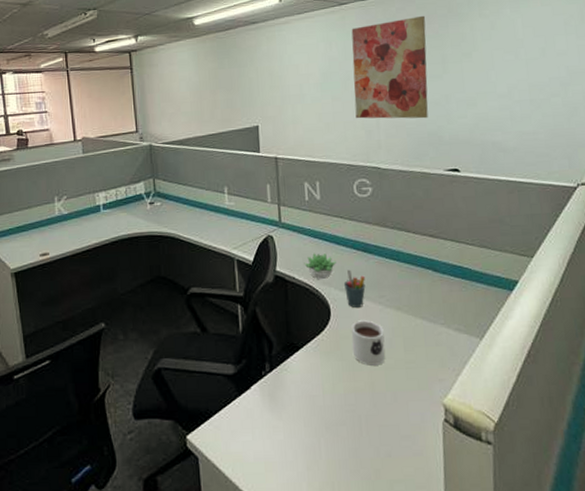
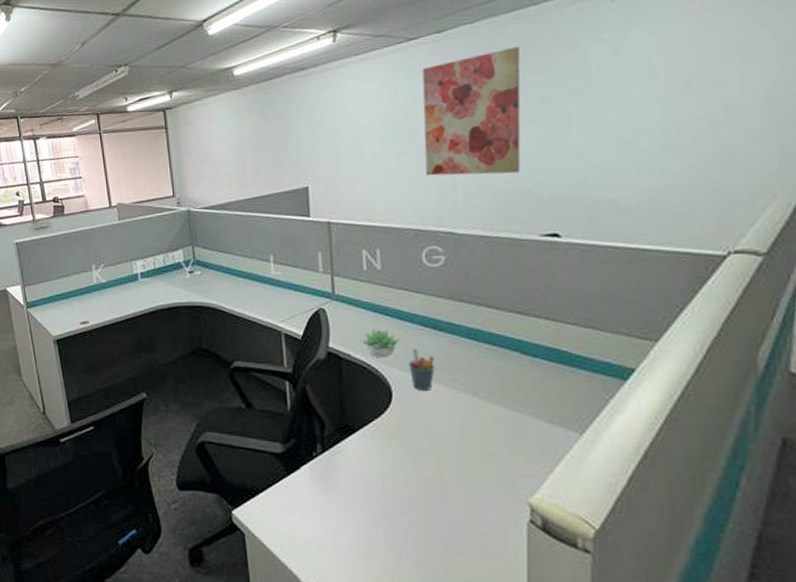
mug: present [351,320,386,366] -> none [416,405,458,455]

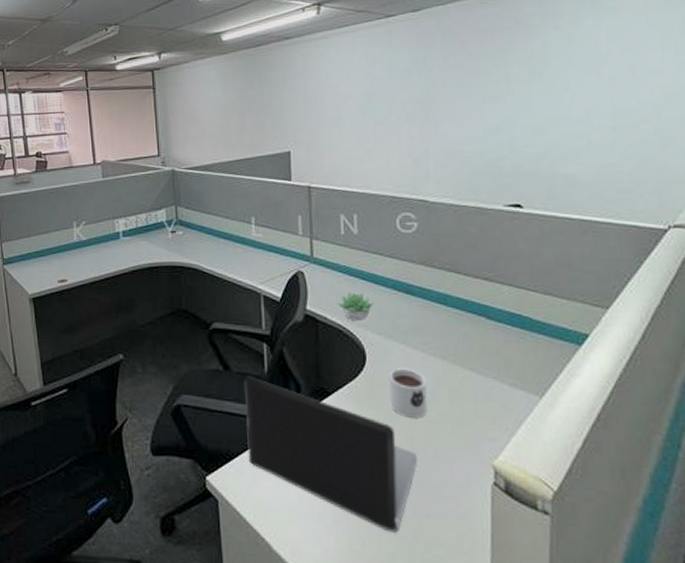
laptop computer: none [266,413,449,568] -> present [243,376,418,533]
pen holder: present [409,348,435,390] -> none [382,312,407,354]
mug: none [416,405,458,455] -> present [389,368,428,418]
wall art: present [422,46,521,176] -> none [399,28,488,147]

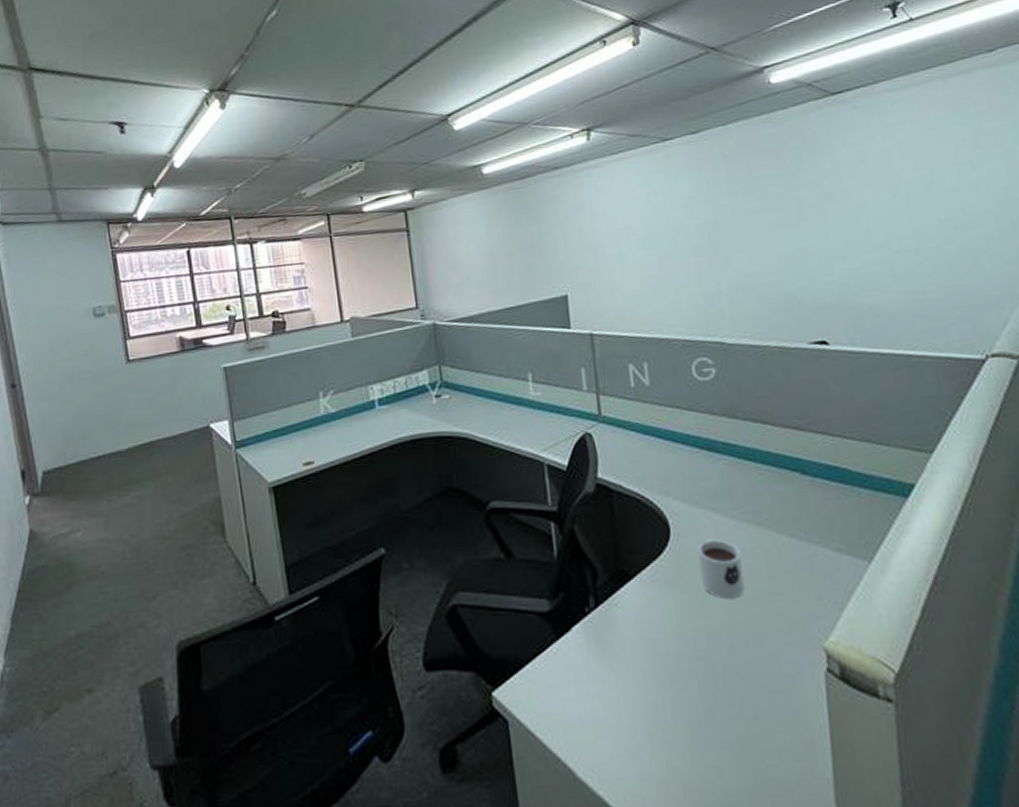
laptop computer: present [243,376,418,533] -> none [530,562,739,742]
succulent plant: present [337,292,374,322] -> none [632,454,674,488]

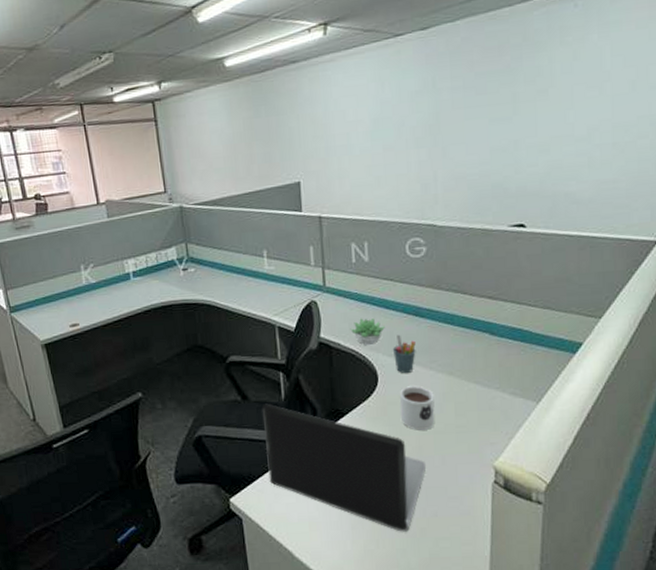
laptop computer: none [530,562,739,742] -> present [262,403,427,532]
succulent plant: none [632,454,674,488] -> present [350,318,385,346]
pen holder: none [686,474,714,523] -> present [393,334,416,373]

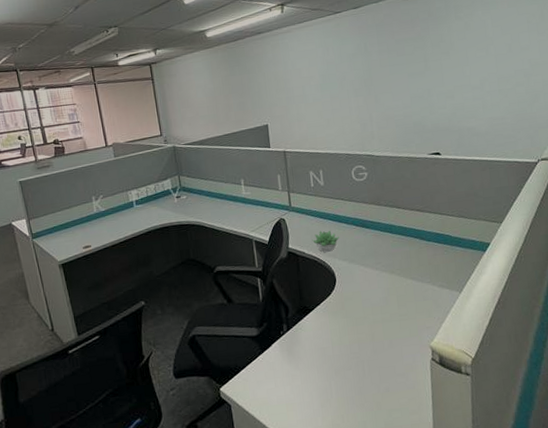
laptop computer: present [262,403,427,532] -> none [244,305,378,407]
pen holder: present [393,334,416,373] -> none [346,242,365,274]
mug: present [399,386,435,430] -> none [354,283,383,320]

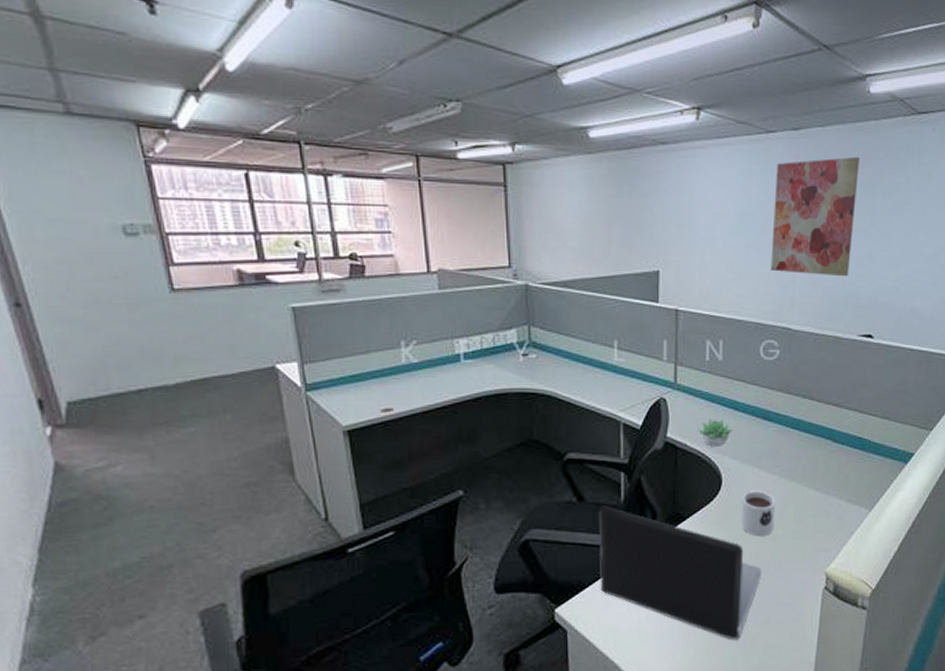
laptop computer: none [244,305,378,407] -> present [598,505,762,640]
wall art: none [345,20,414,114] -> present [771,156,859,277]
mug: none [354,283,383,320] -> present [741,490,775,536]

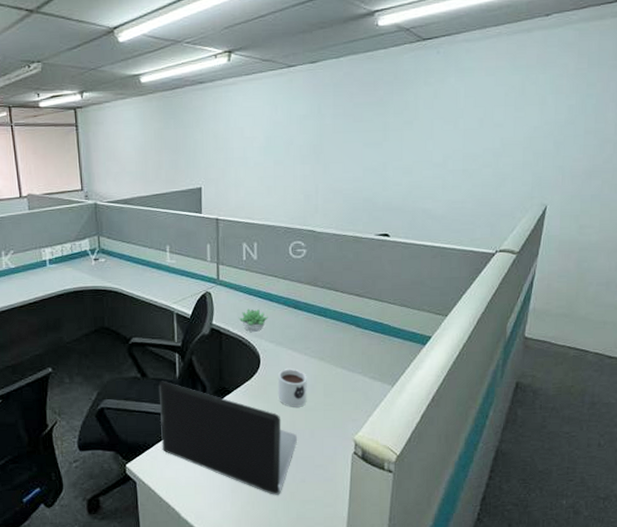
wall art: present [771,156,859,277] -> none [296,81,371,185]

